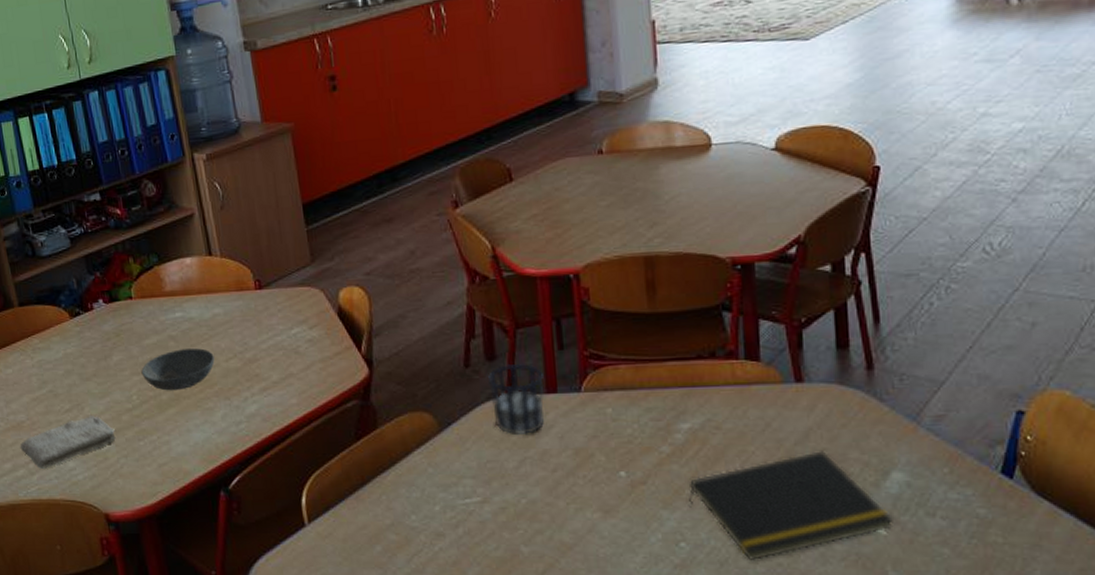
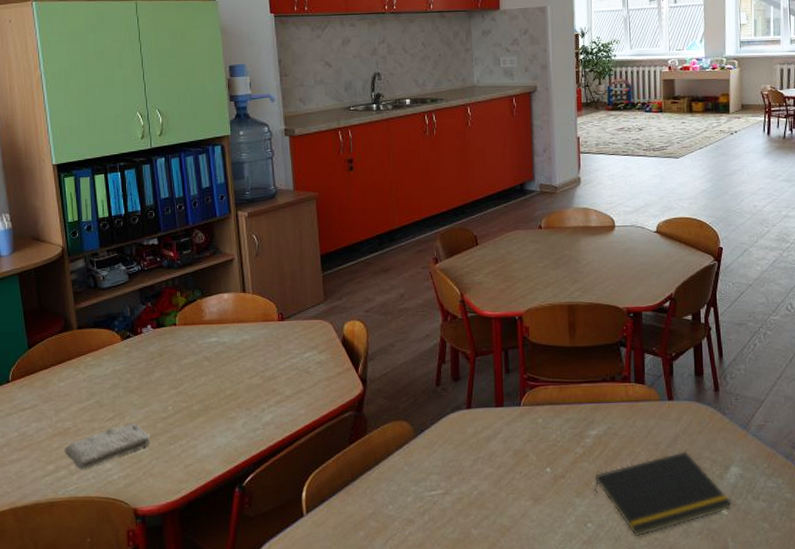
bowl: present [141,348,215,391] -> none [178,367,240,403]
cup: present [487,362,545,436] -> none [452,383,494,440]

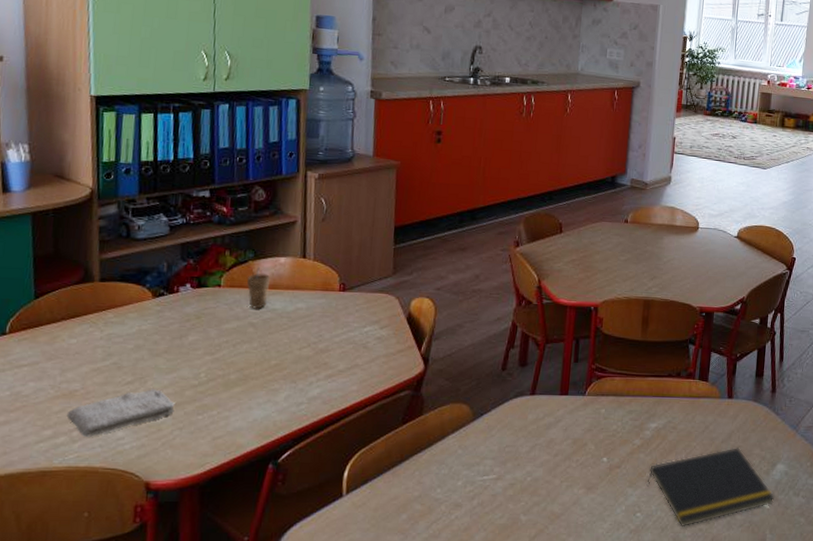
cup: none [197,304,217,344] -> present [246,266,270,309]

